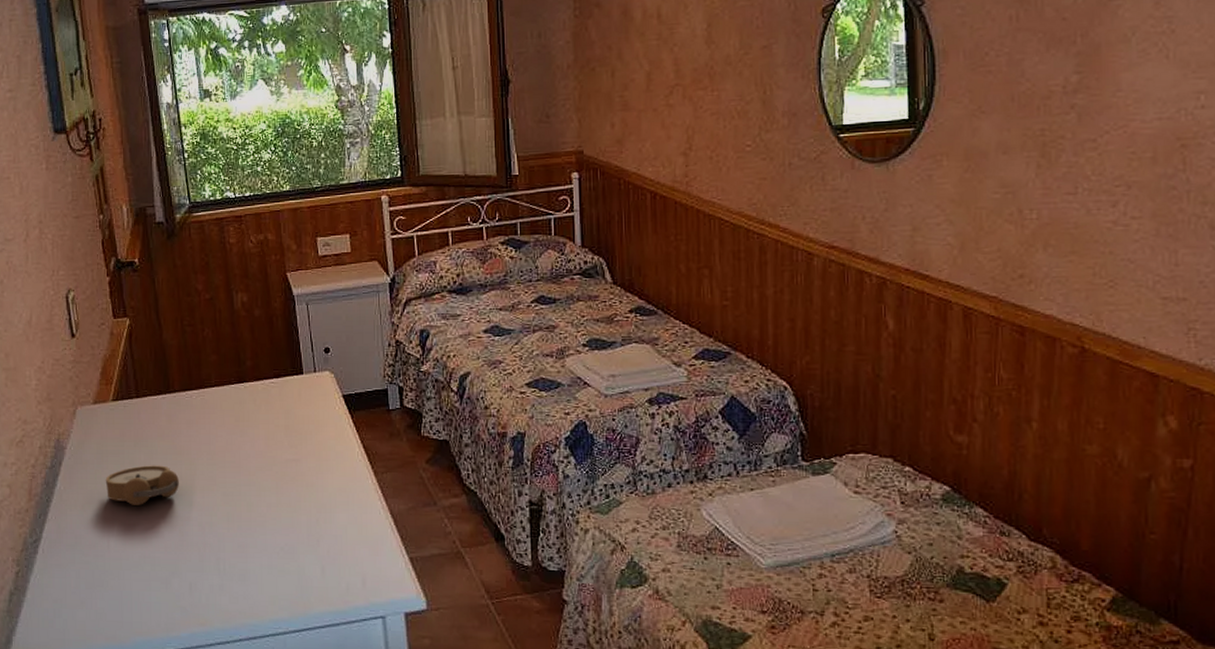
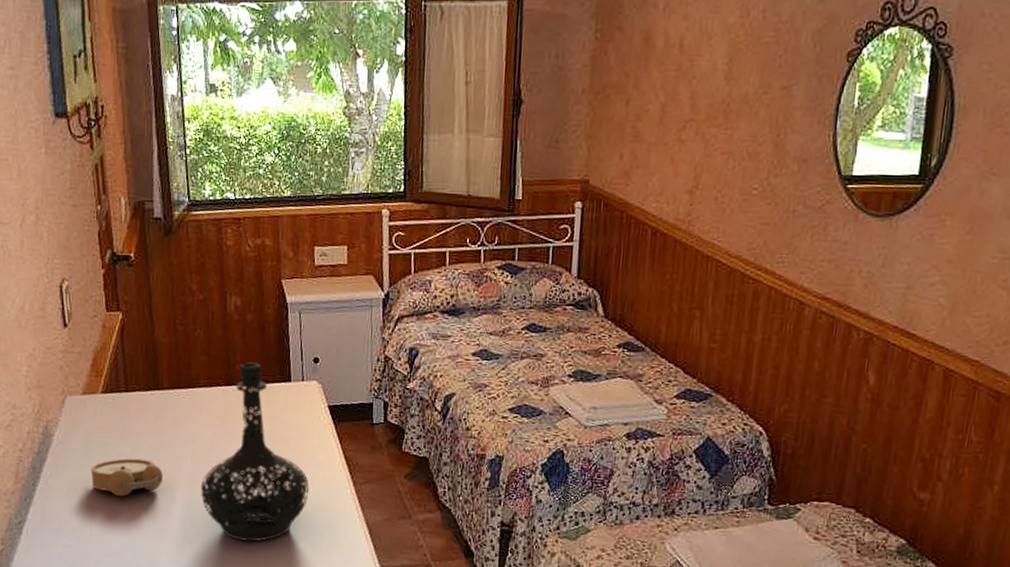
bottle: none [218,358,330,542] -> present [200,362,310,542]

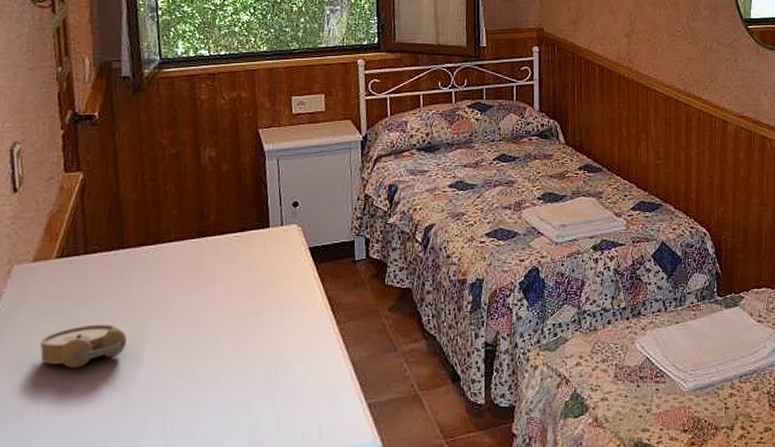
bottle: present [200,362,310,542] -> none [170,212,291,398]

